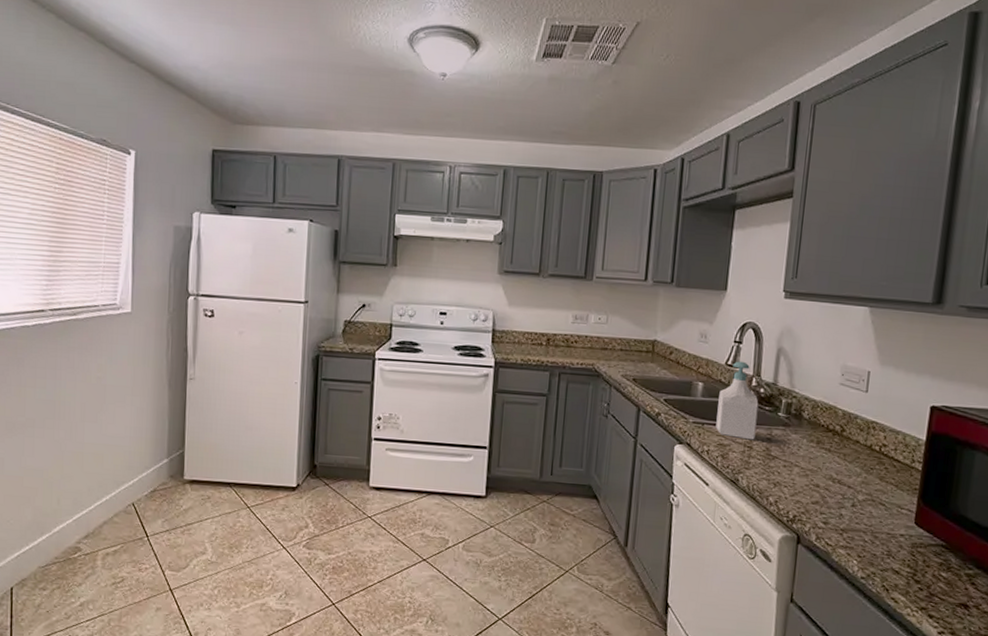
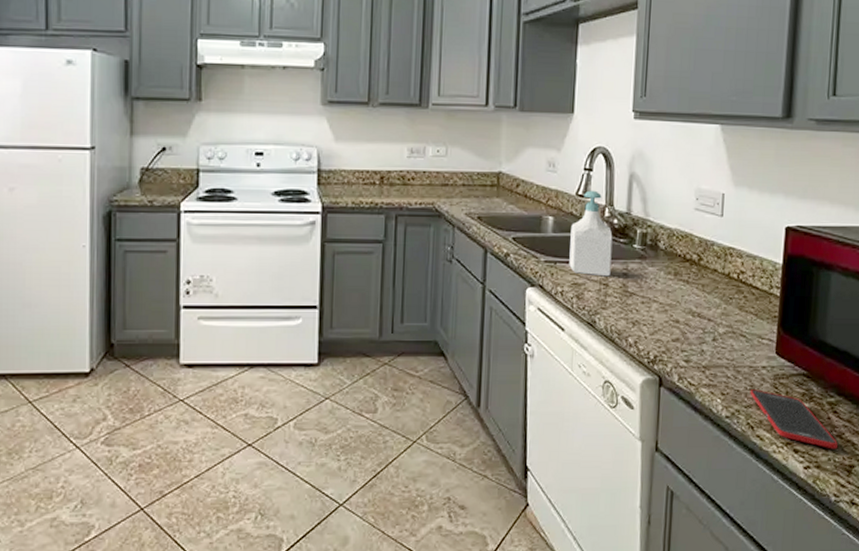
cell phone: none [886,555,974,619] -> present [750,389,838,449]

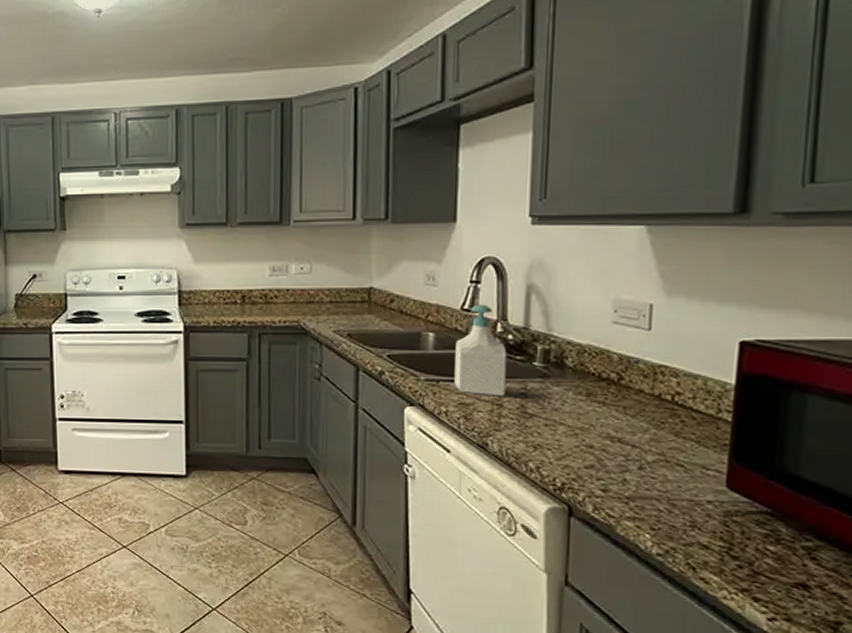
cell phone: present [750,389,838,449] -> none [690,526,817,602]

